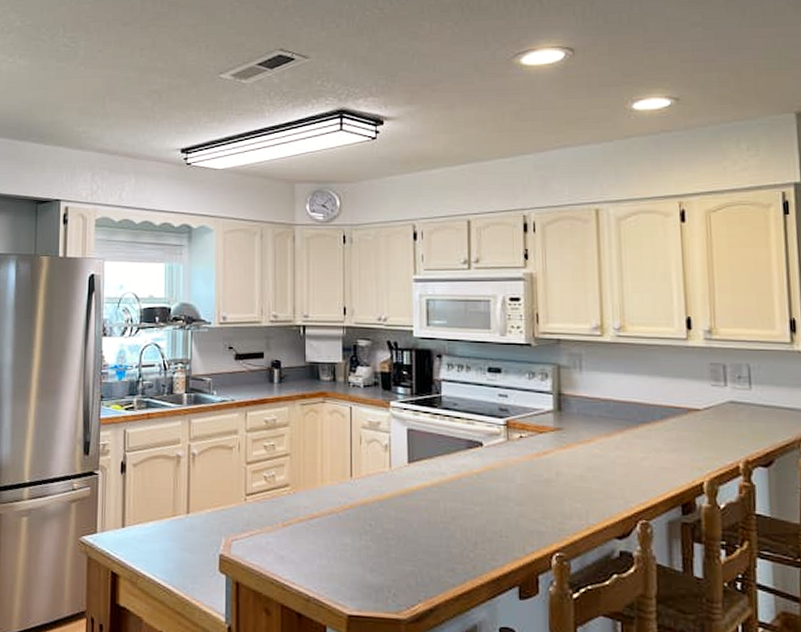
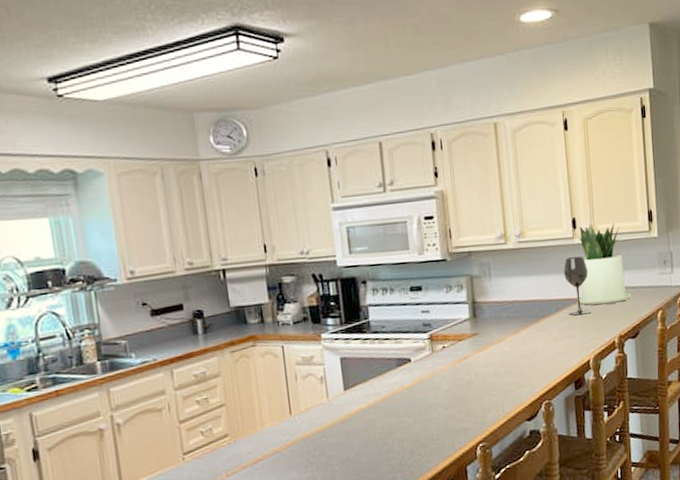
wineglass: none [673,361,709,428] -> present [563,256,592,316]
planter: none [689,327,764,421] -> present [577,222,632,305]

